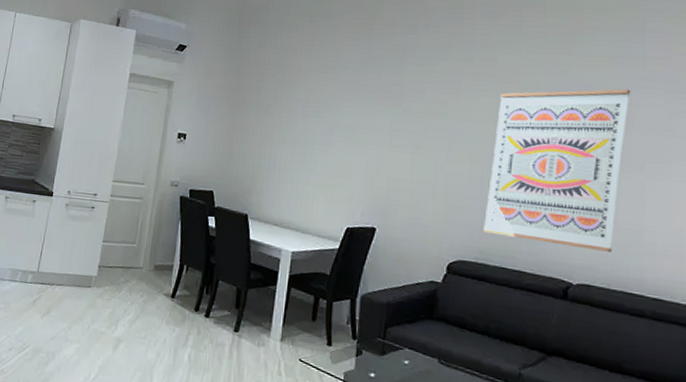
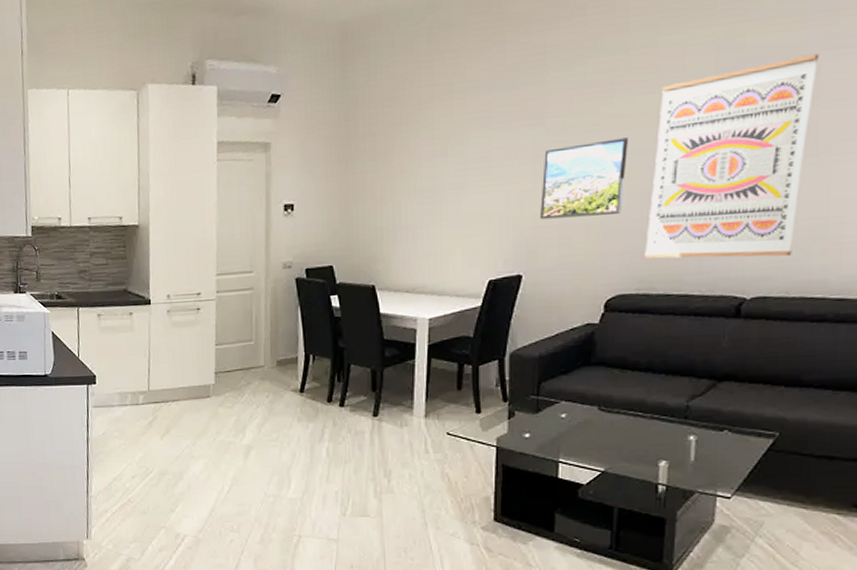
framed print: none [394,126,471,190] -> present [540,138,628,220]

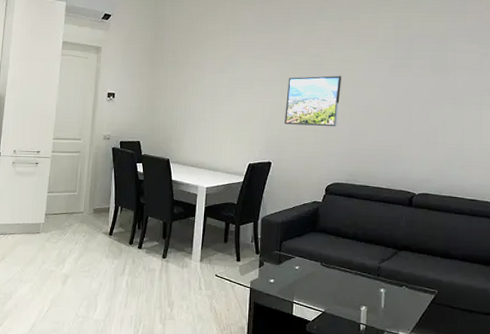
wall art: present [643,53,820,259] -> none [351,38,455,167]

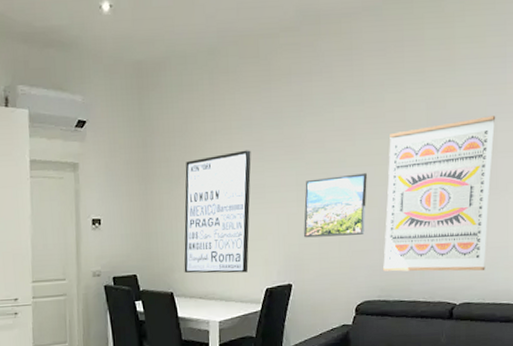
wall art: none [180,48,244,149] -> present [184,150,251,274]
wall art: none [351,38,455,167] -> present [382,115,496,272]

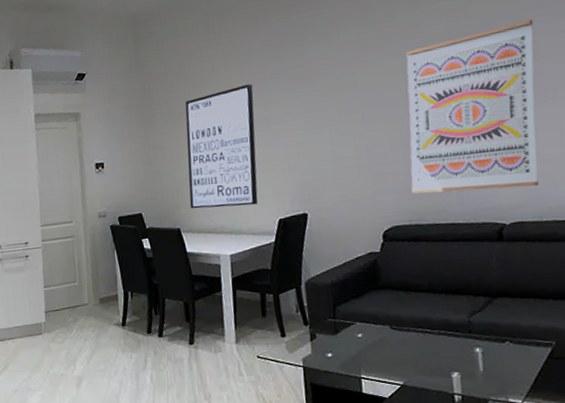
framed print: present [304,173,367,238] -> none [314,94,386,166]

